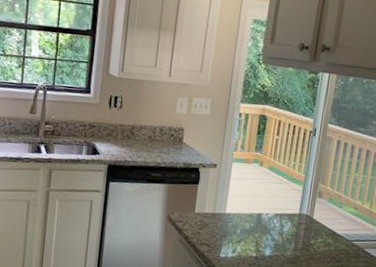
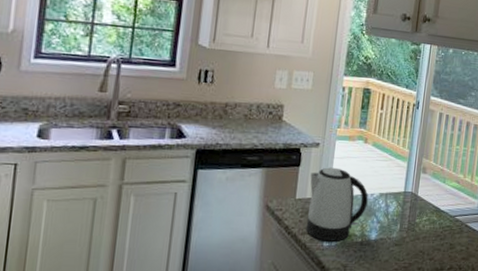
kettle: none [203,186,263,254] -> present [305,167,368,242]

